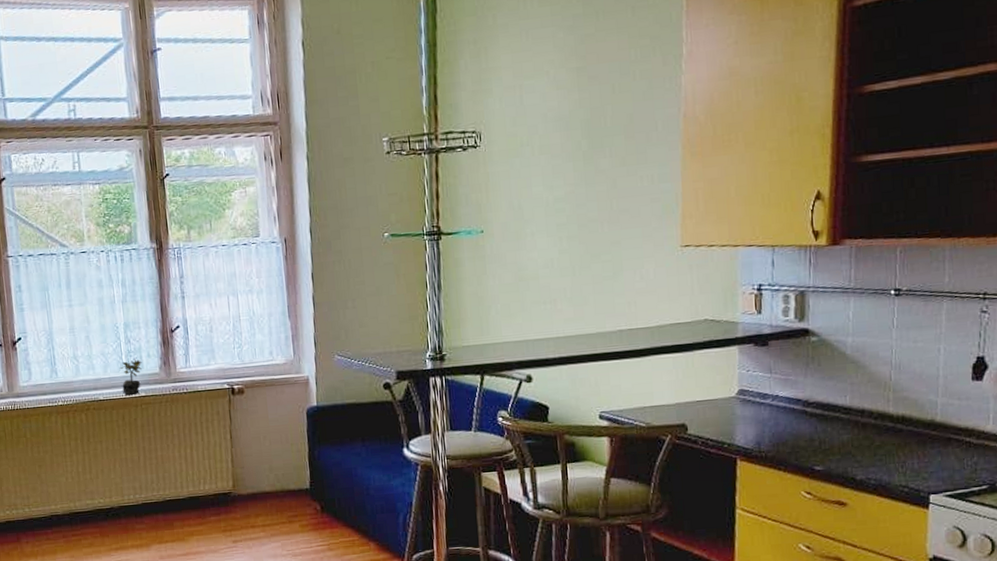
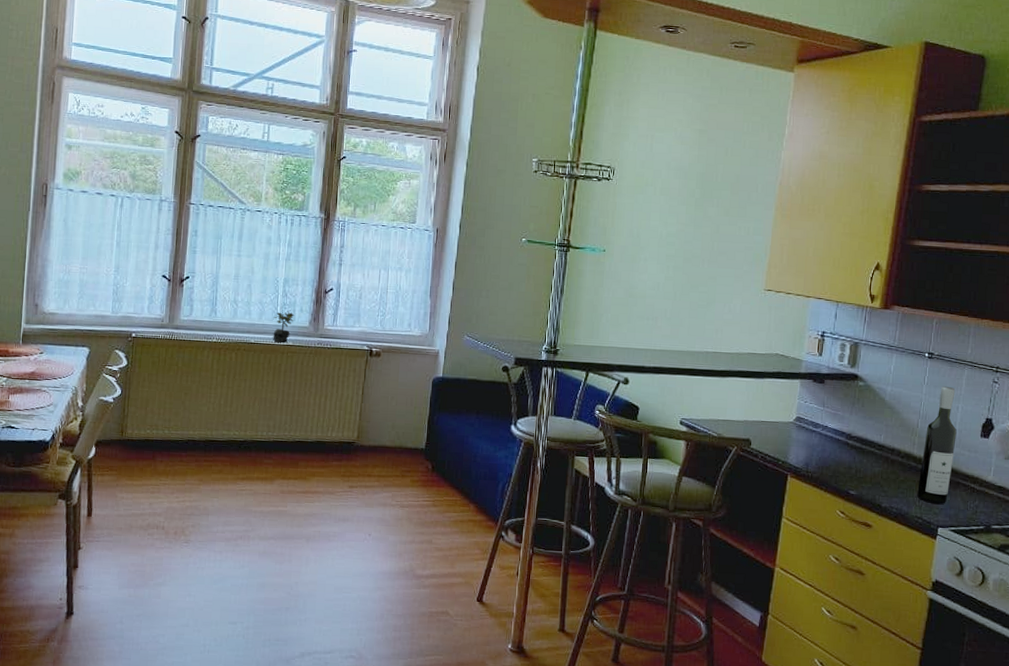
bottle: none [898,325,941,468] -> present [917,386,957,505]

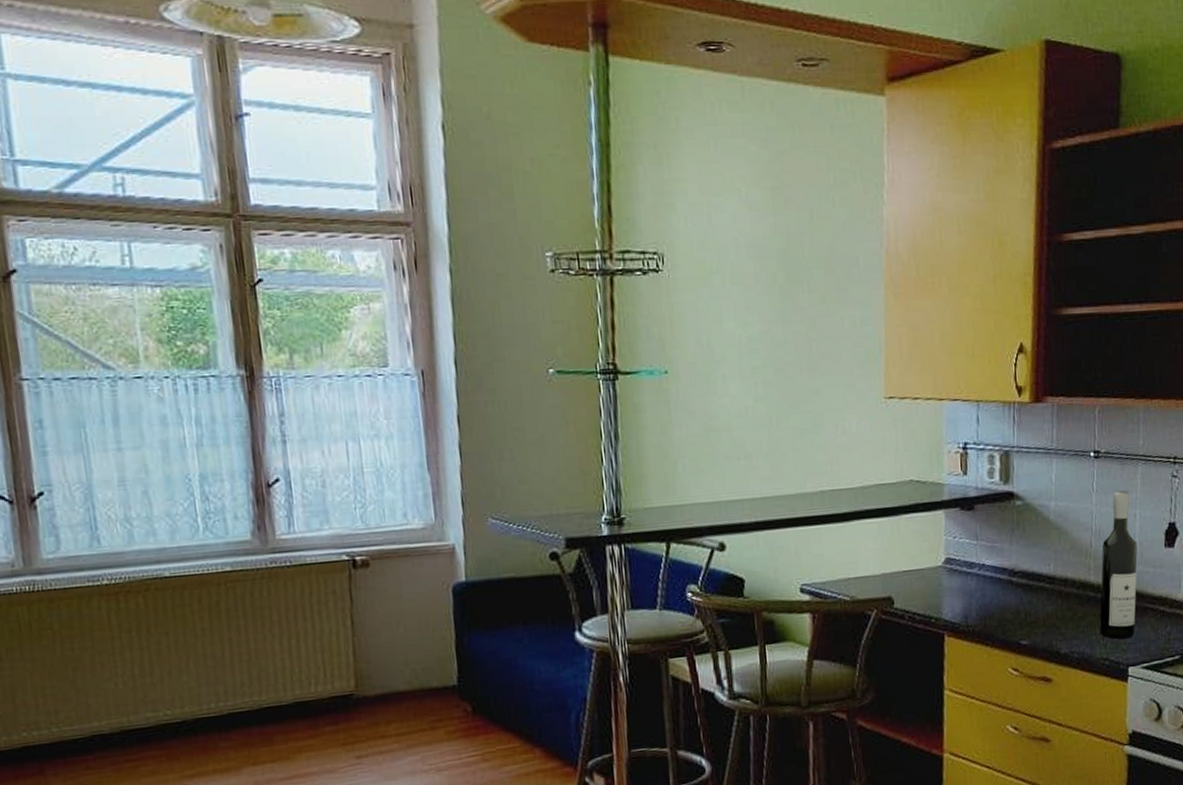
succulent plant: present [273,311,295,343] -> none [193,522,227,571]

